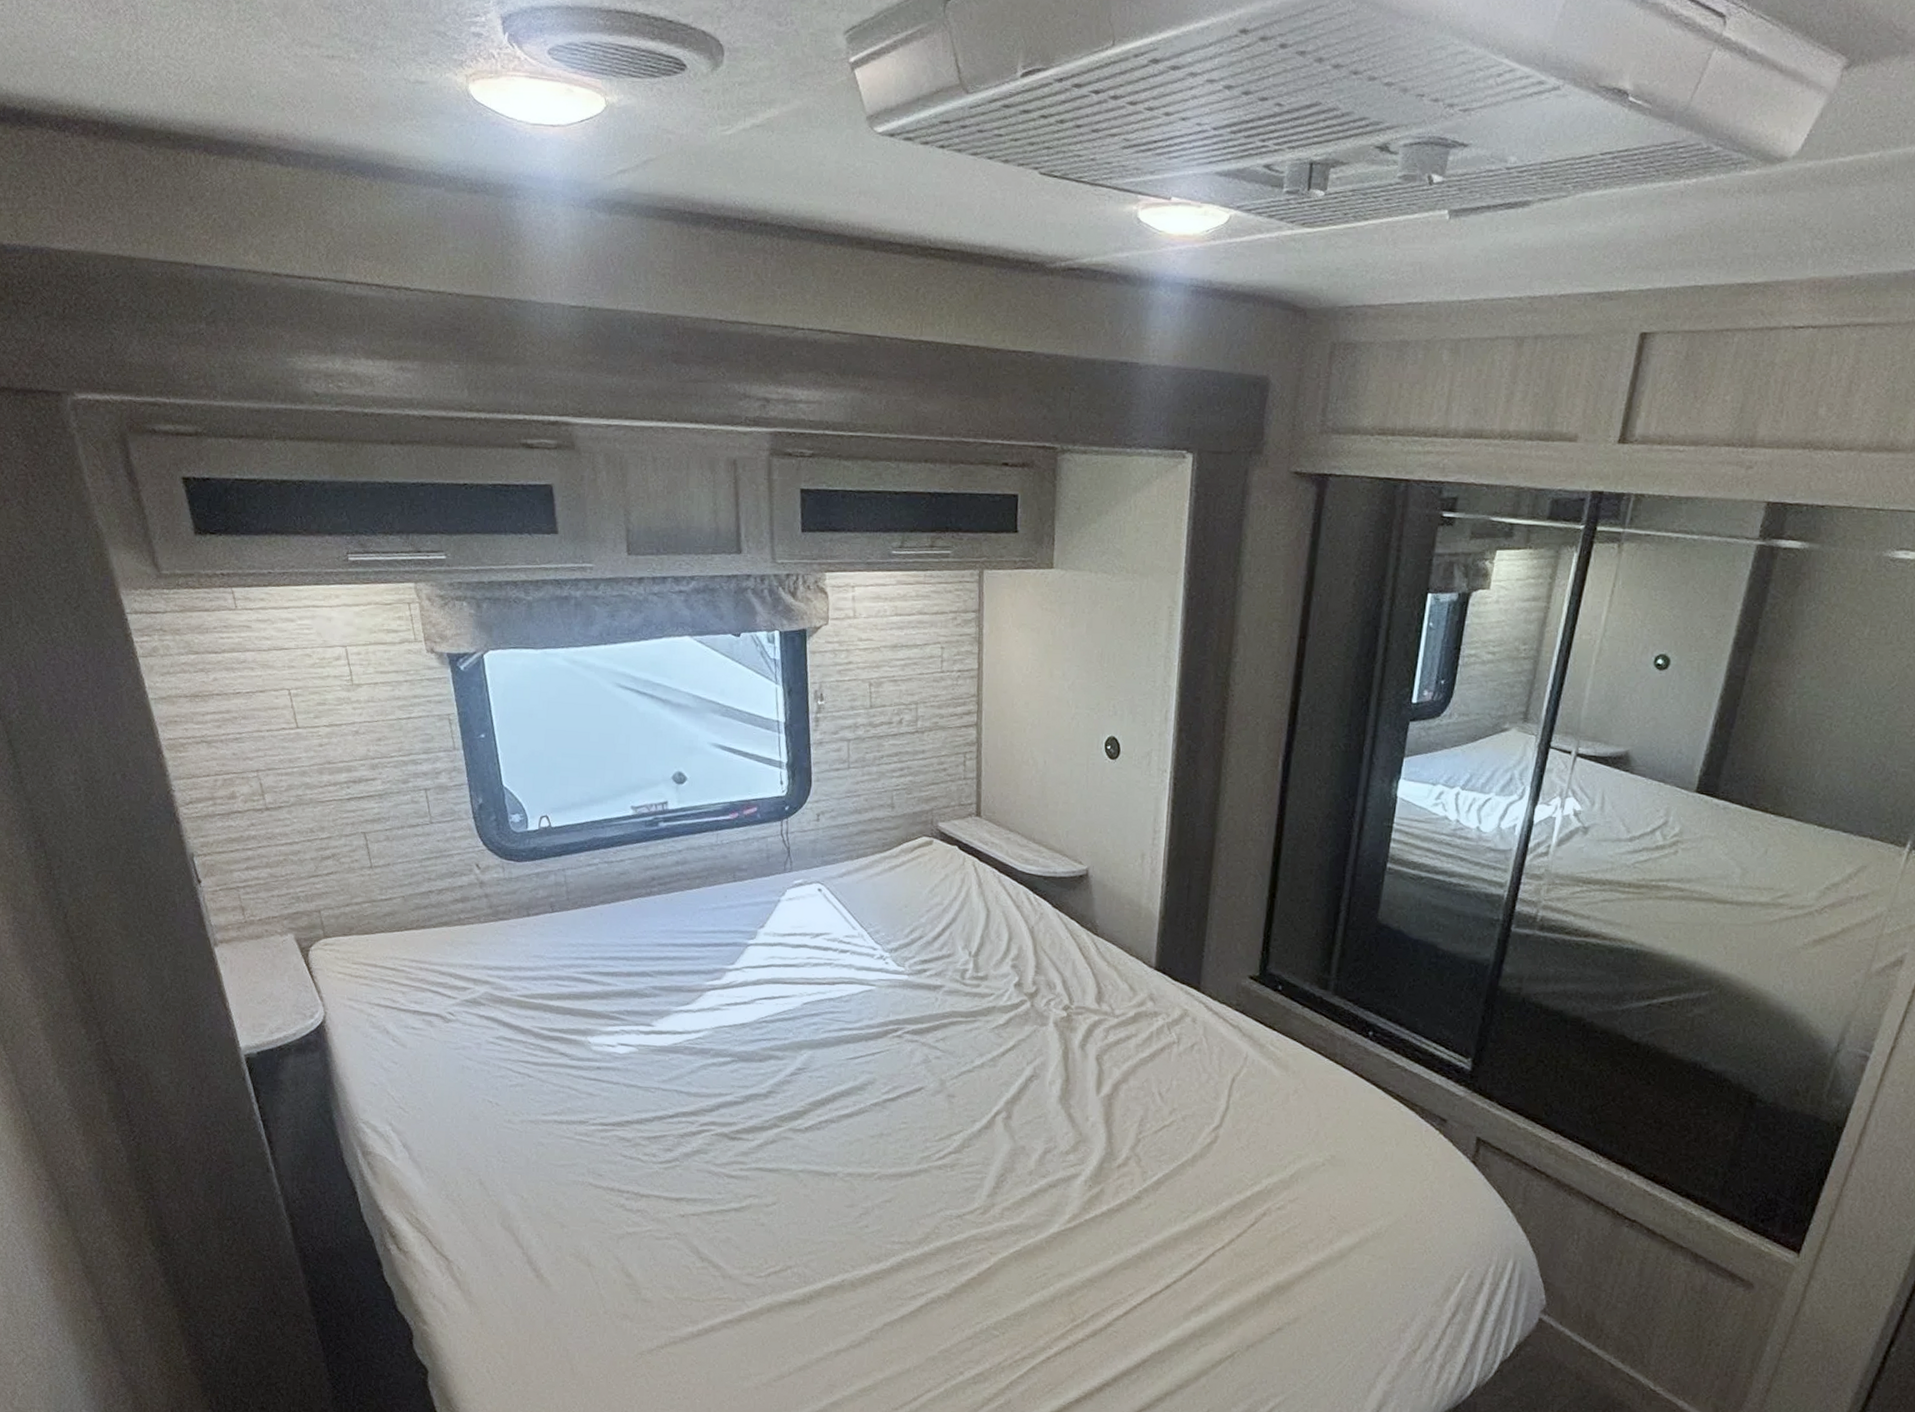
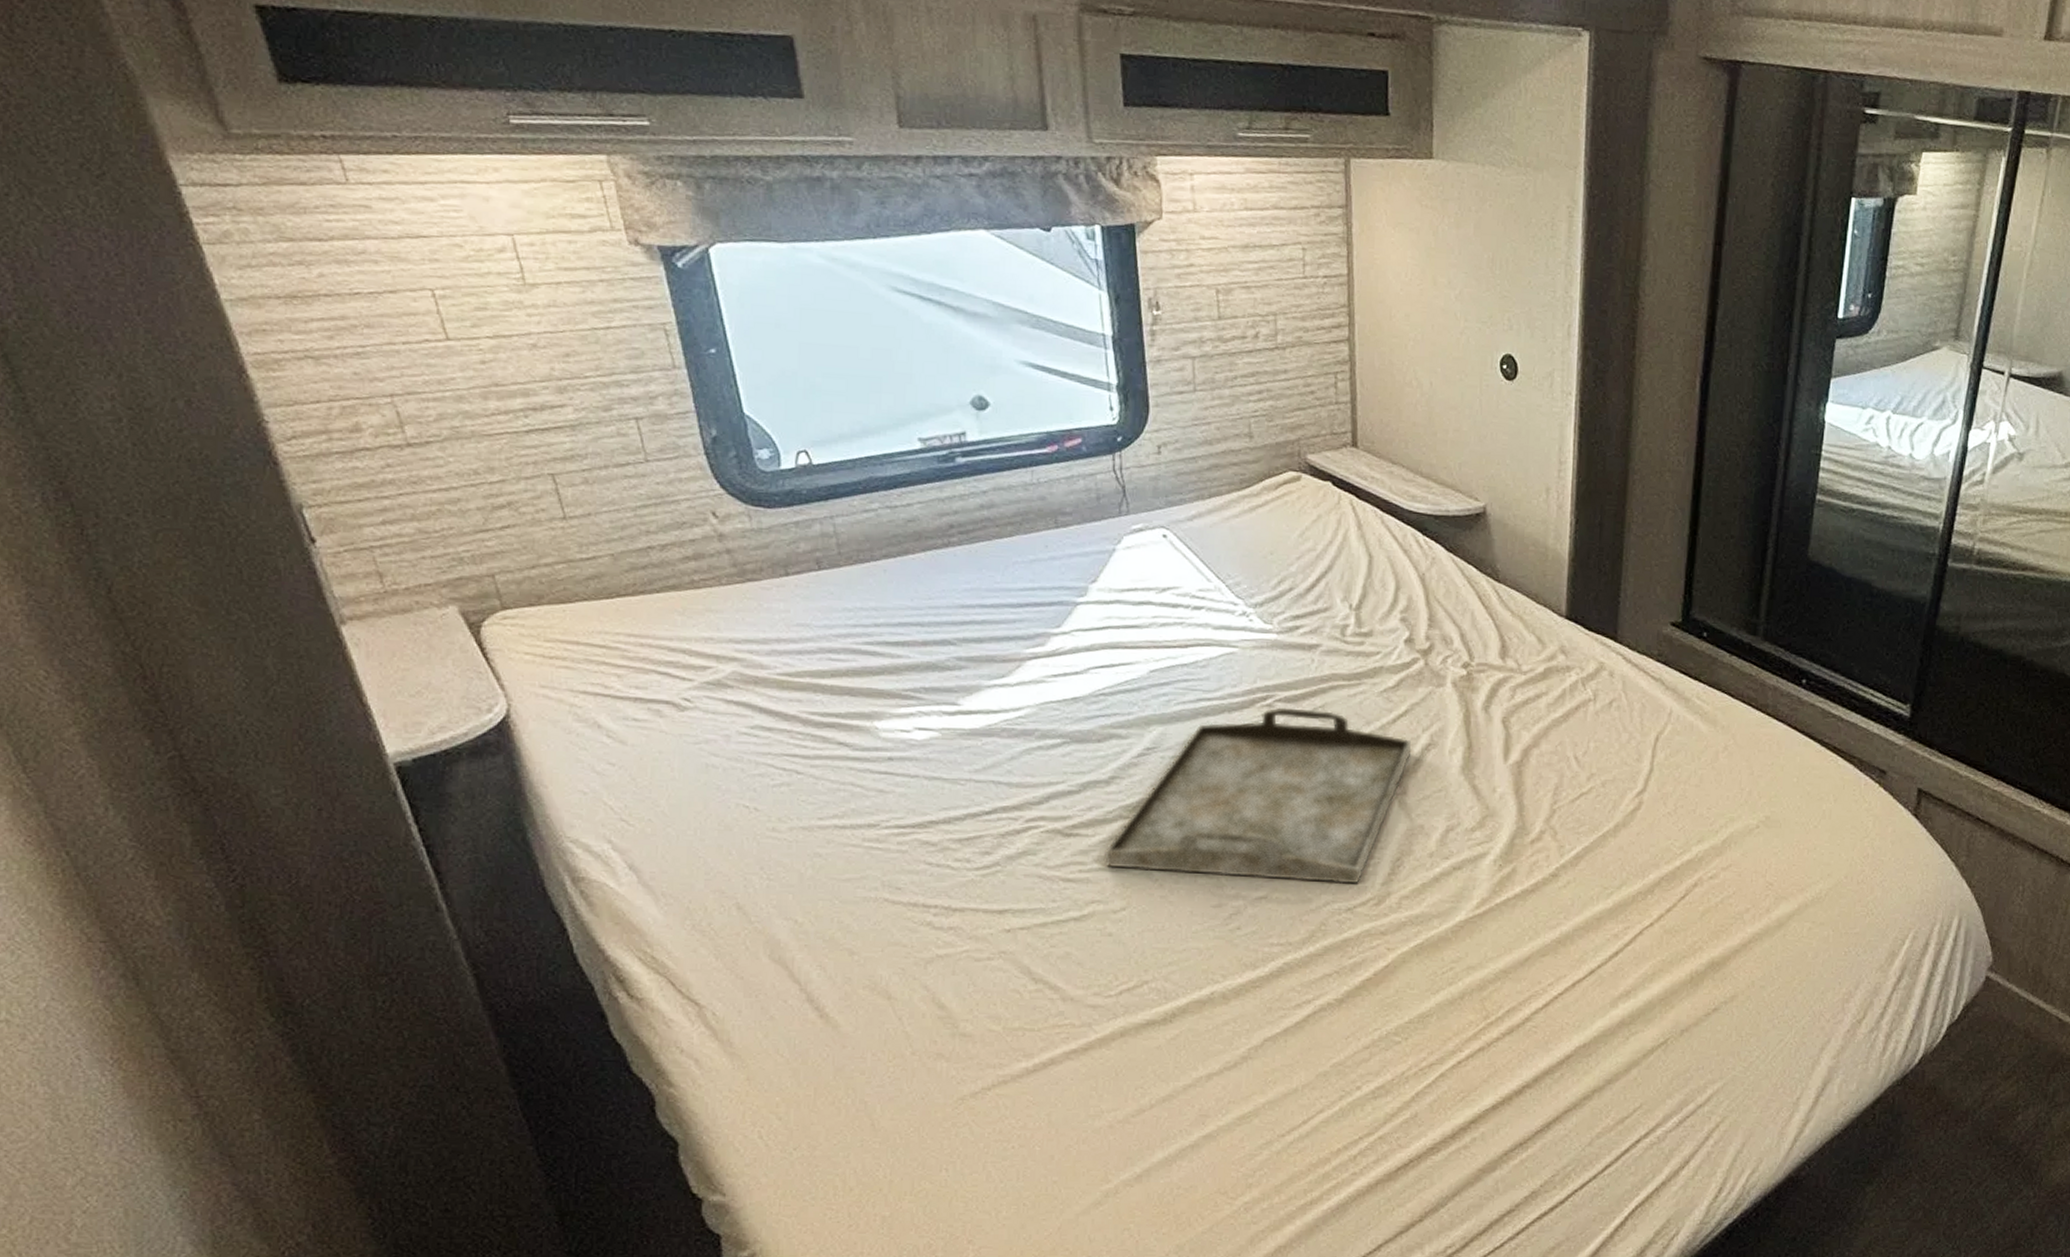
serving tray: none [760,1038,1017,1195] -> present [1103,707,1412,884]

